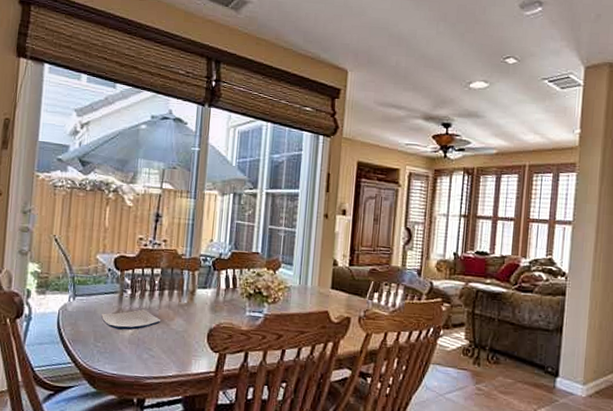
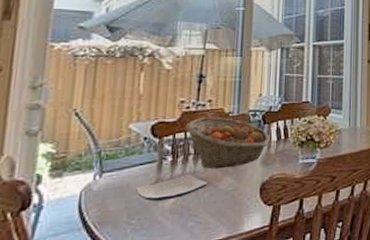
fruit basket: none [143,256,219,309] -> present [185,116,270,169]

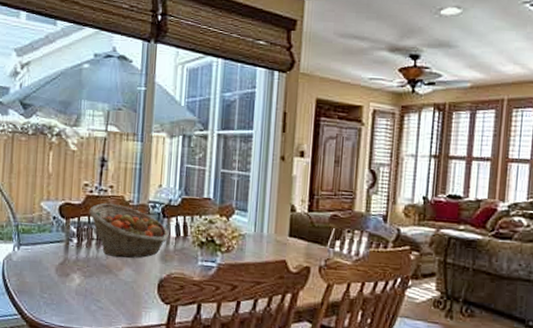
plate: present [136,174,208,201] -> none [47,259,109,281]

